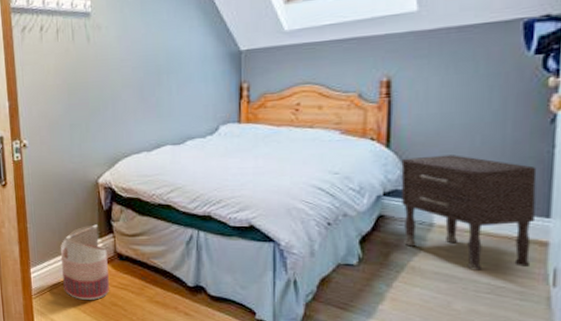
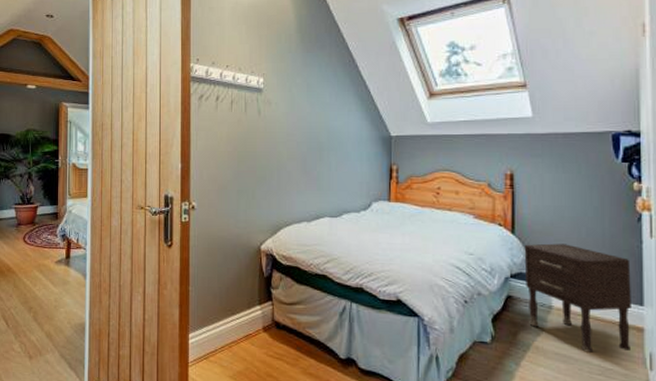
basket: present [60,224,109,300] -> none [219,291,265,370]

